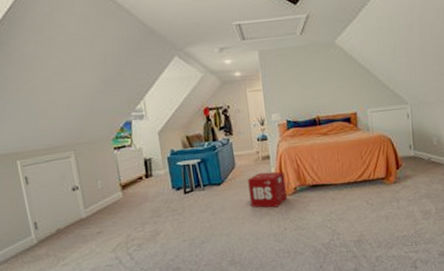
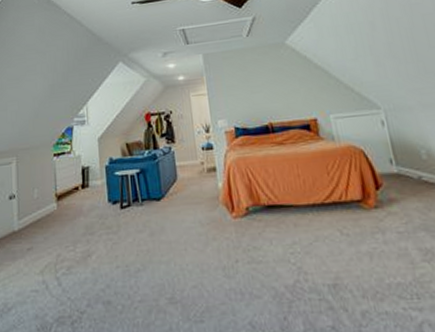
product box: present [247,172,287,208] -> none [191,187,238,232]

